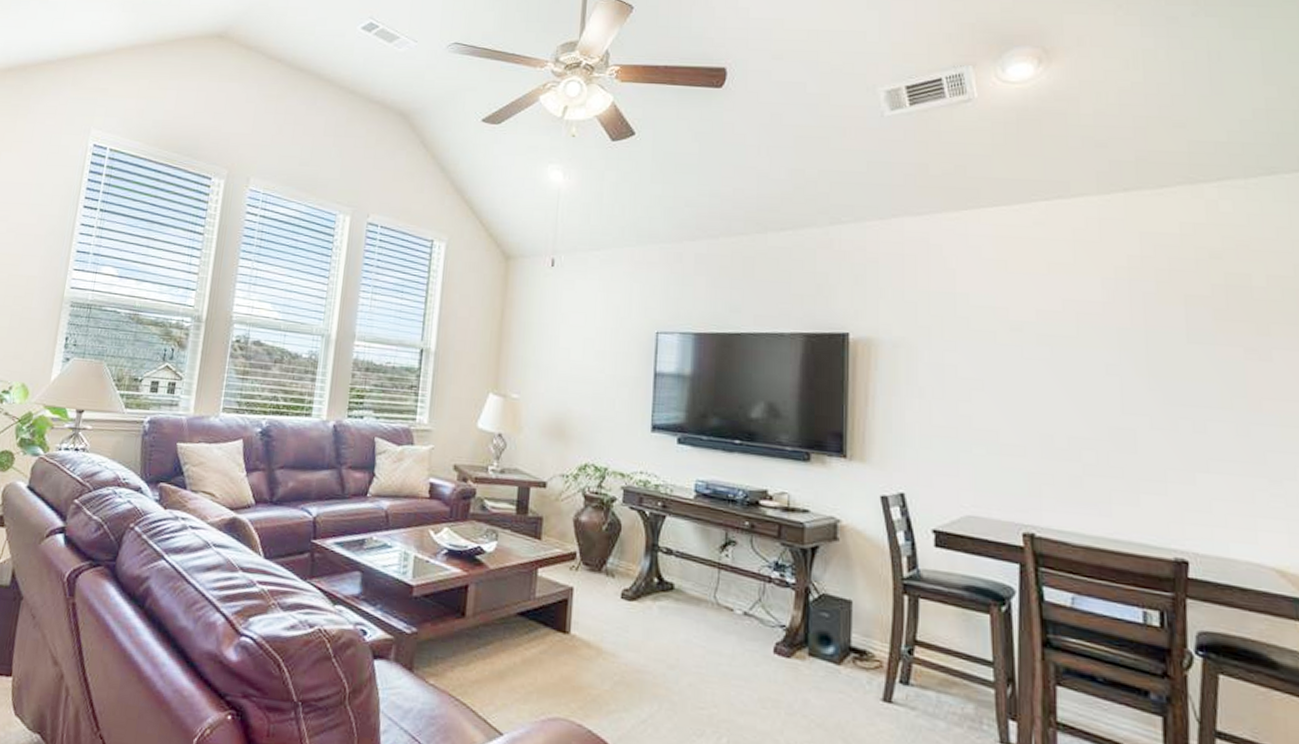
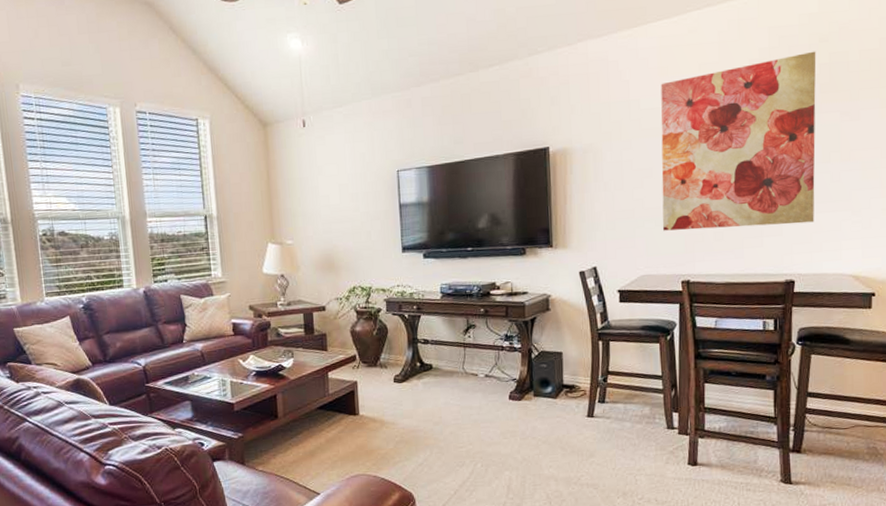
wall art: none [996,267,1214,486] -> present [661,51,816,231]

